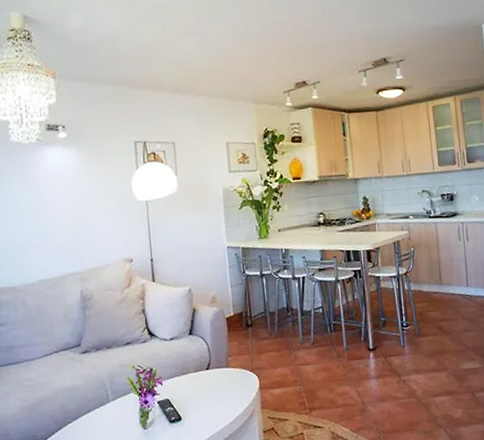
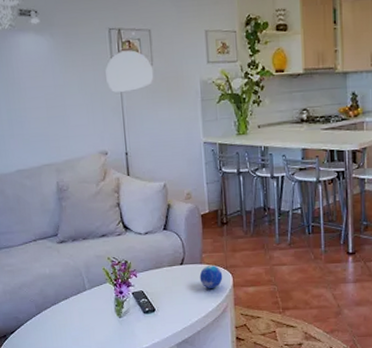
decorative orb: none [226,368,249,393] -> present [199,265,223,288]

